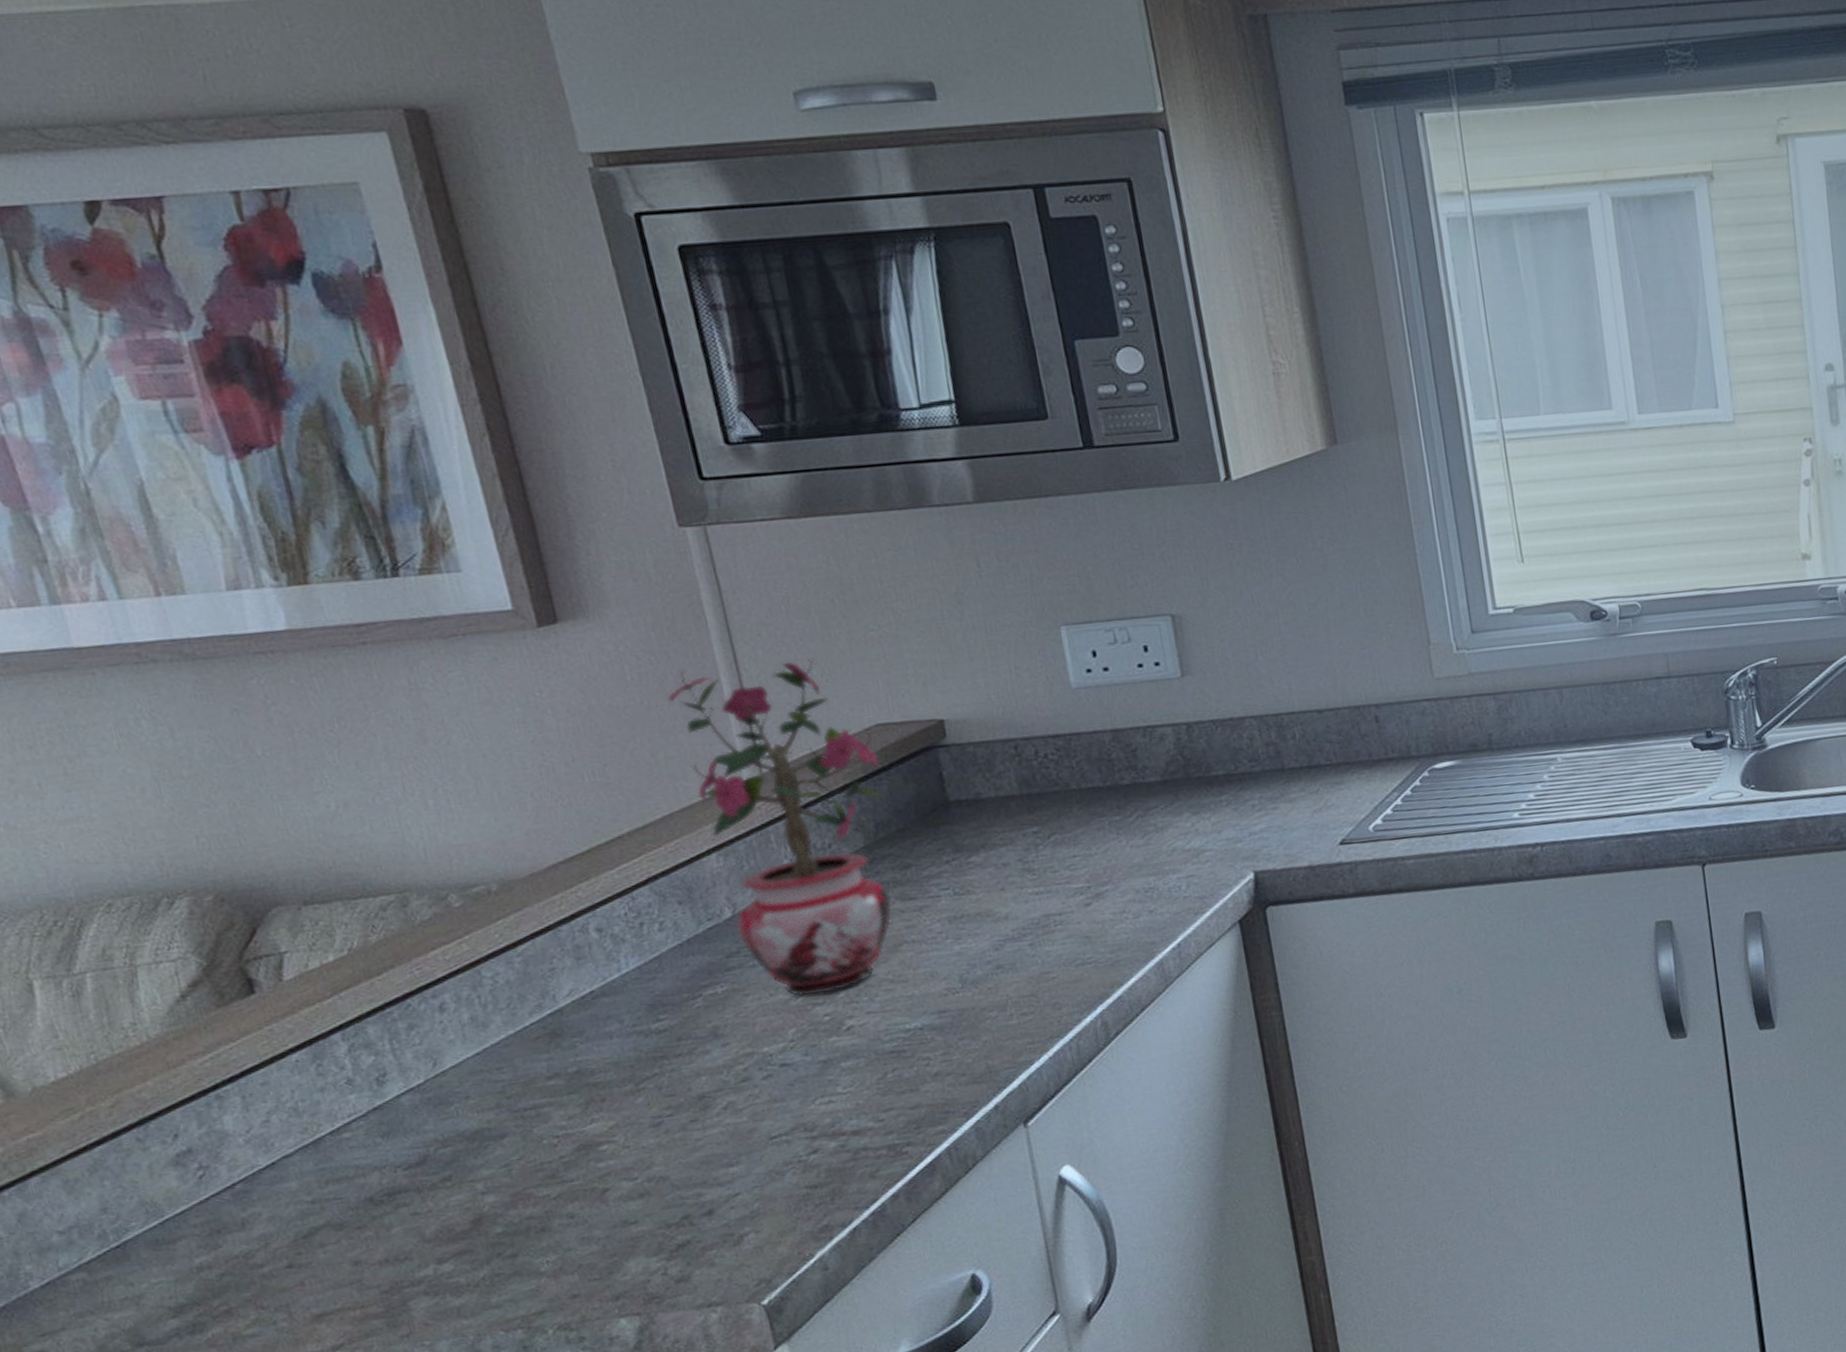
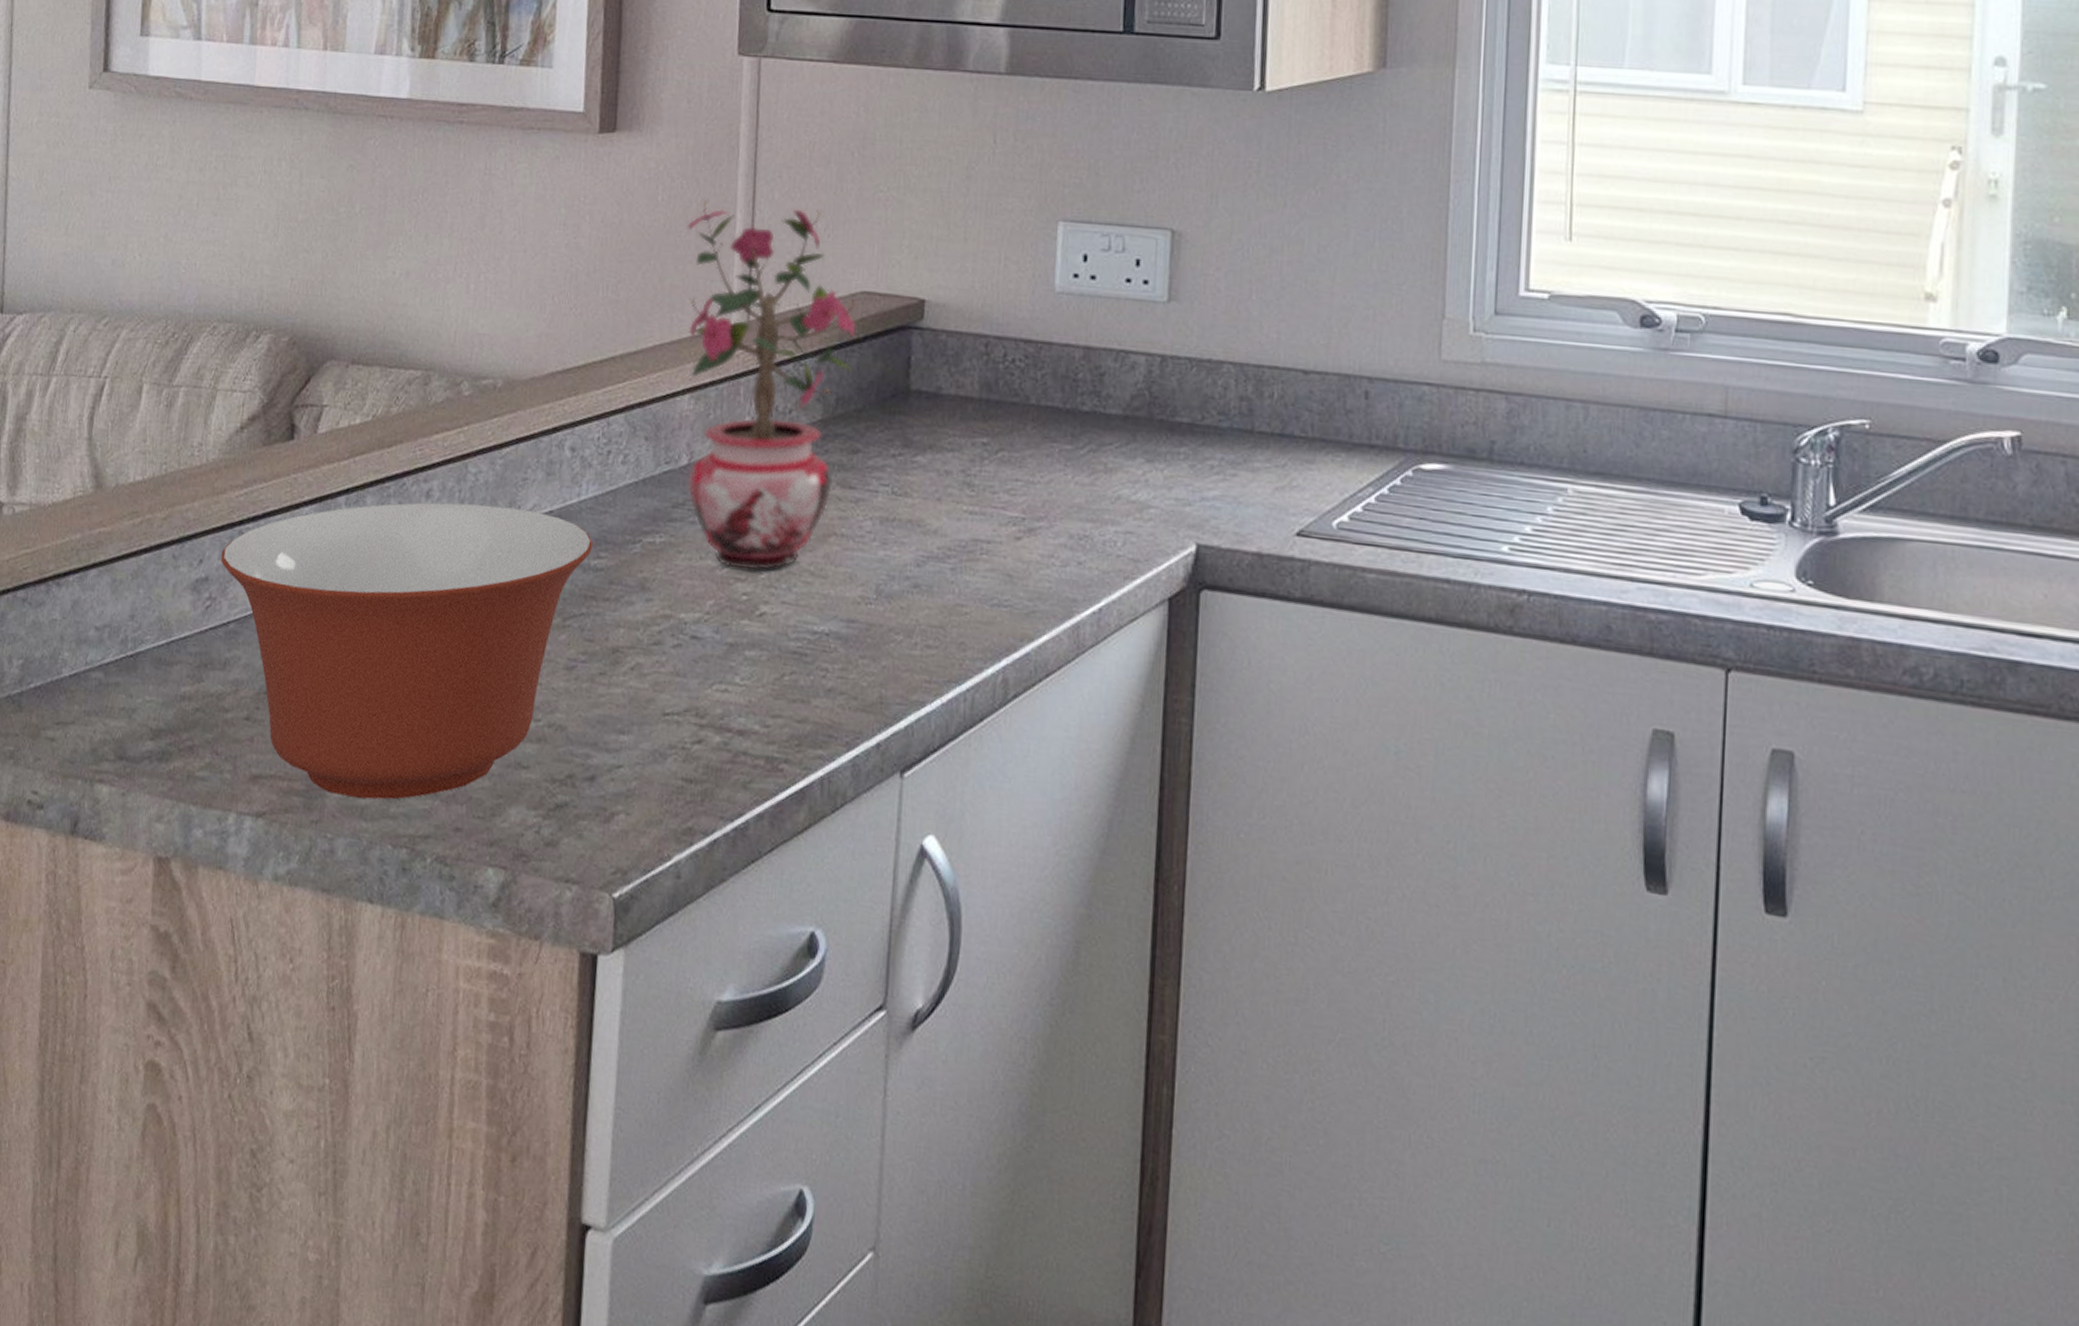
mixing bowl: none [200,995,650,1306] -> present [221,502,594,800]

